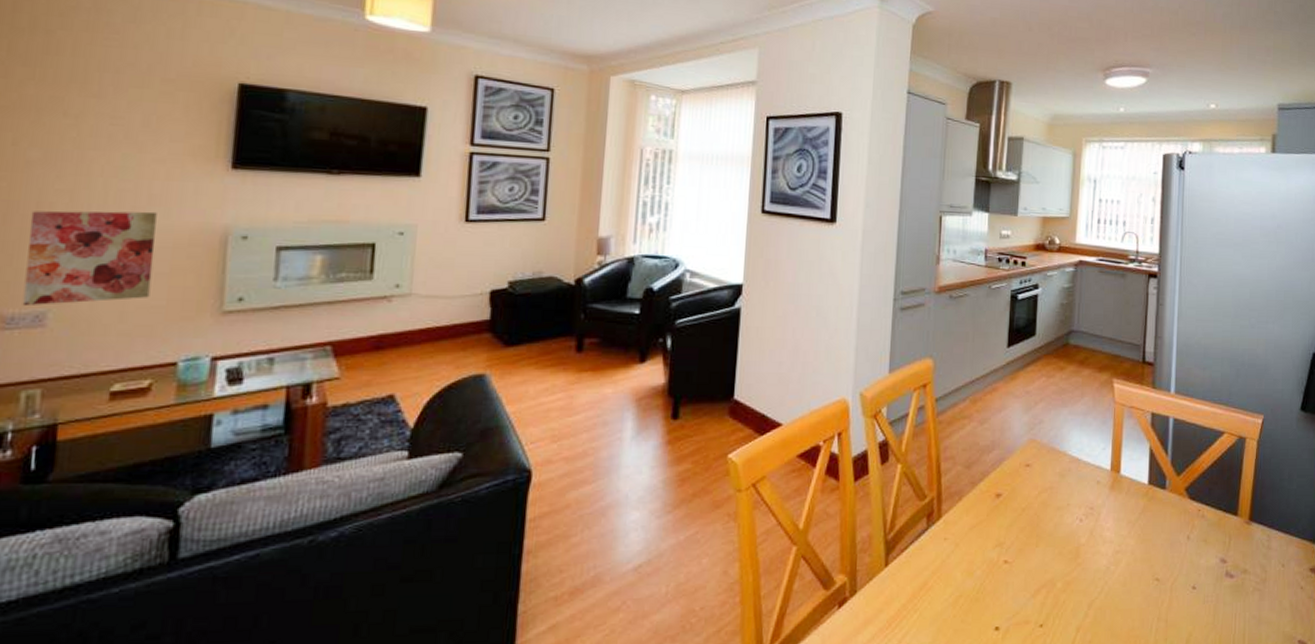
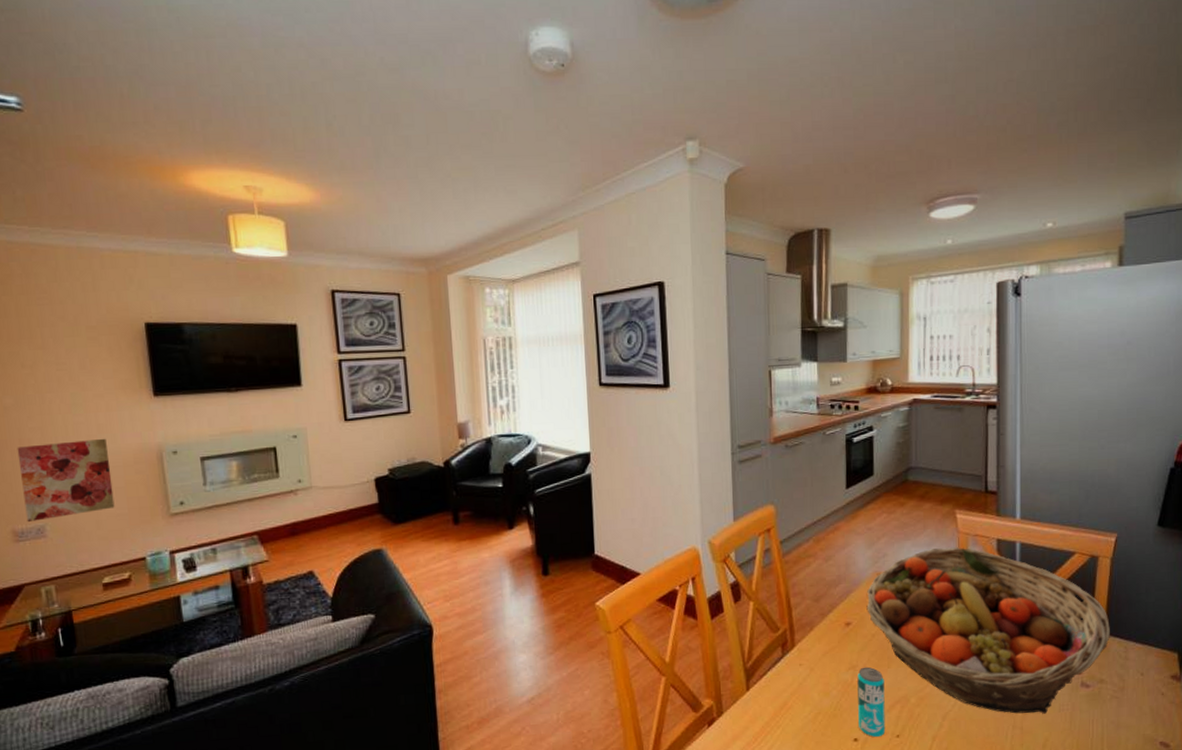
beverage can: none [1001,544,1031,626] -> present [857,667,886,737]
fruit basket: none [1018,418,1255,605] -> present [866,547,1110,714]

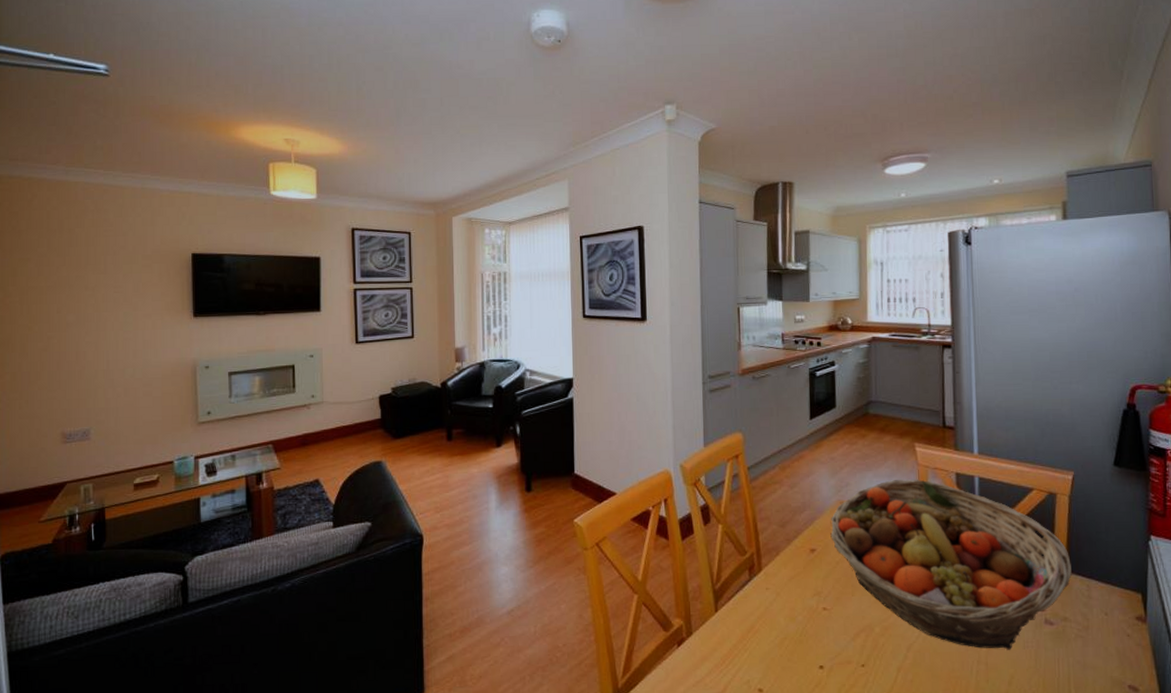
wall art: present [17,438,115,523] -> none [73,353,151,426]
beverage can: present [857,667,886,737] -> none [822,594,851,665]

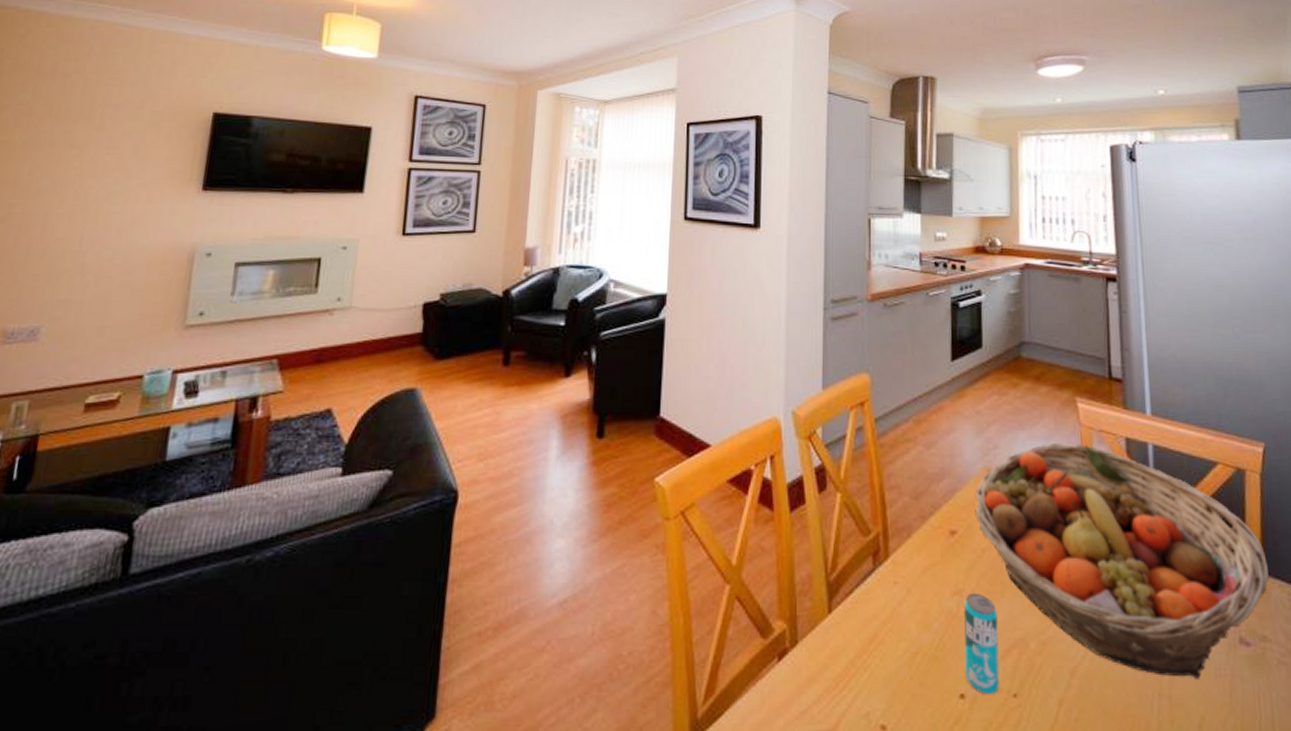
beverage can: none [822,594,851,665] -> present [964,593,1000,694]

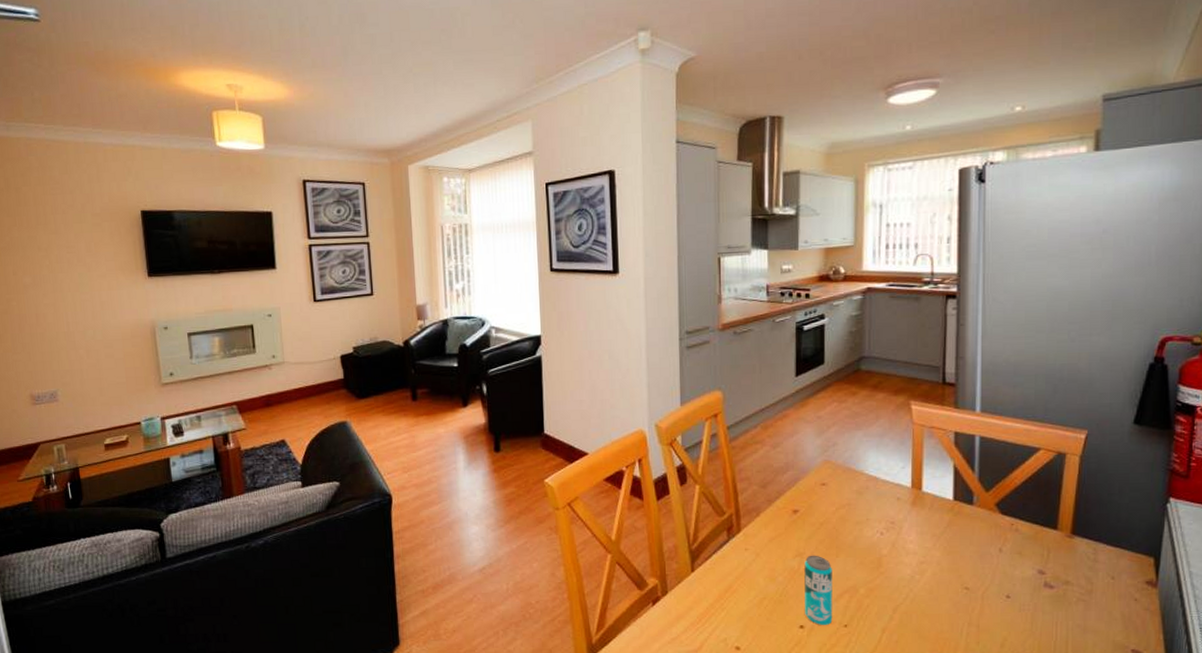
fruit basket: present [975,443,1269,679] -> none [815,439,1078,613]

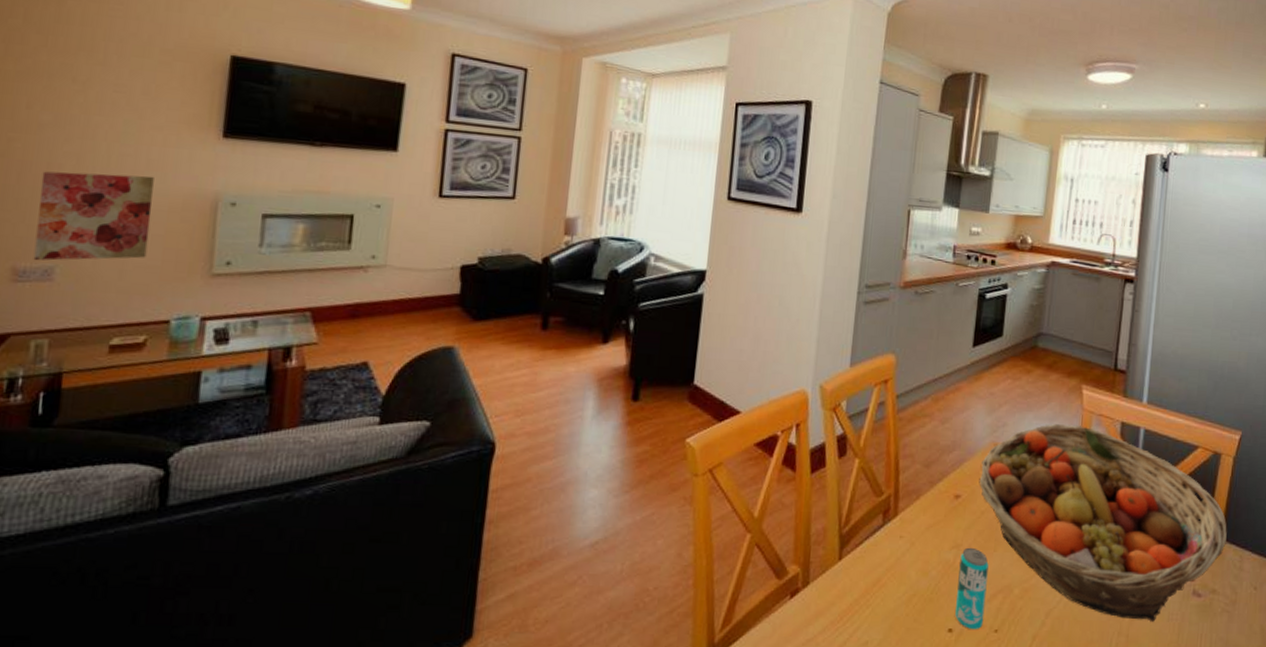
wall art: none [34,314,115,388] -> present [33,171,154,261]
fruit basket: none [815,439,1078,613] -> present [979,424,1227,622]

